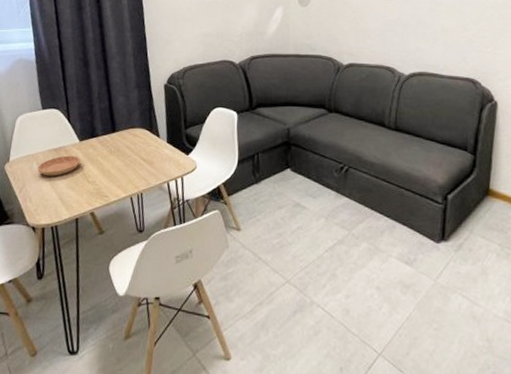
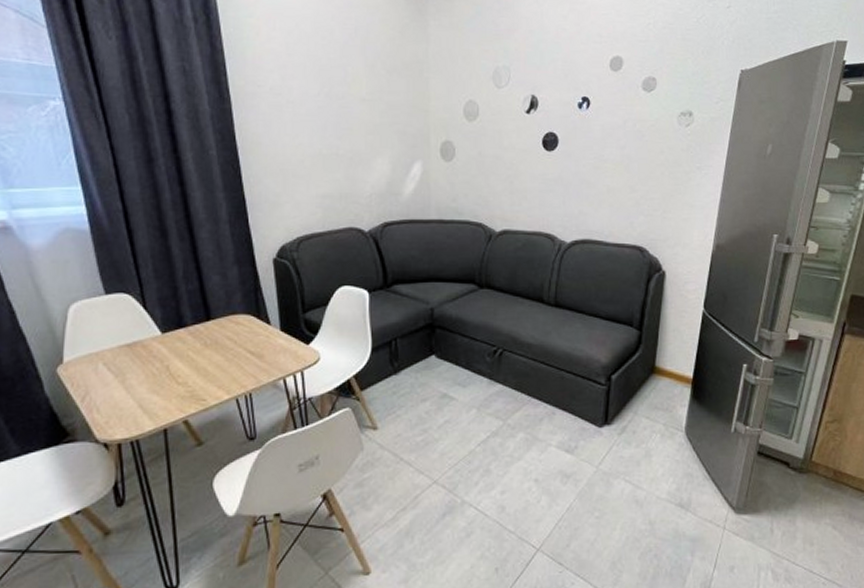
saucer: present [37,155,81,176] -> none [105,352,165,379]

